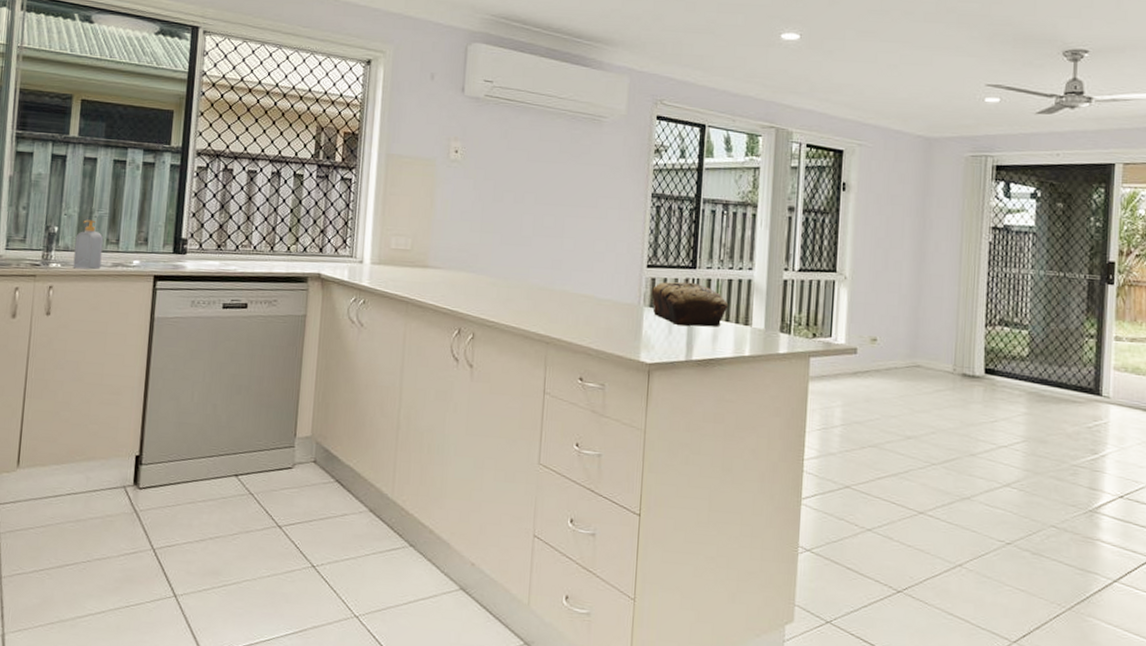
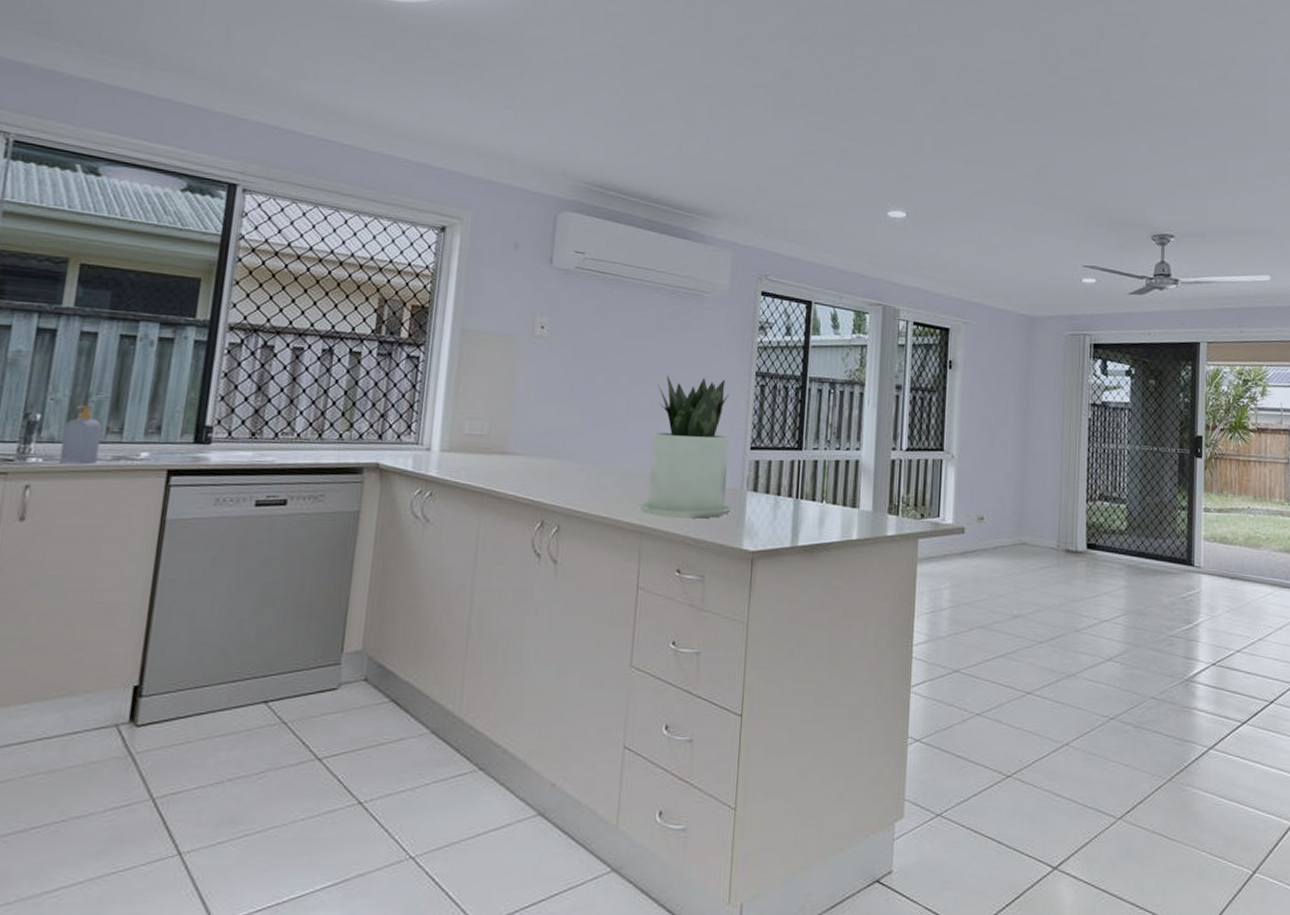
planter: none [544,196,631,331] -> present [638,375,734,519]
bread loaf: present [652,282,729,327] -> none [755,464,836,511]

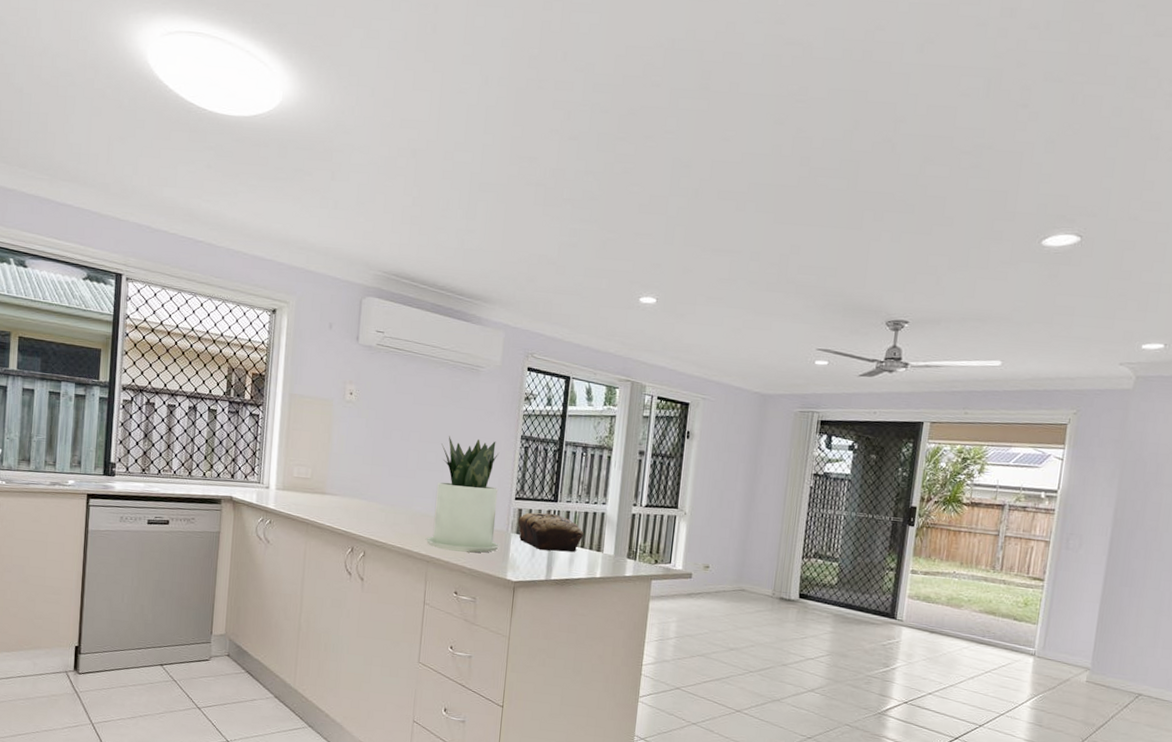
soap bottle: present [59,405,102,465] -> none [16,443,42,488]
bread loaf: none [755,464,836,511] -> present [518,512,584,552]

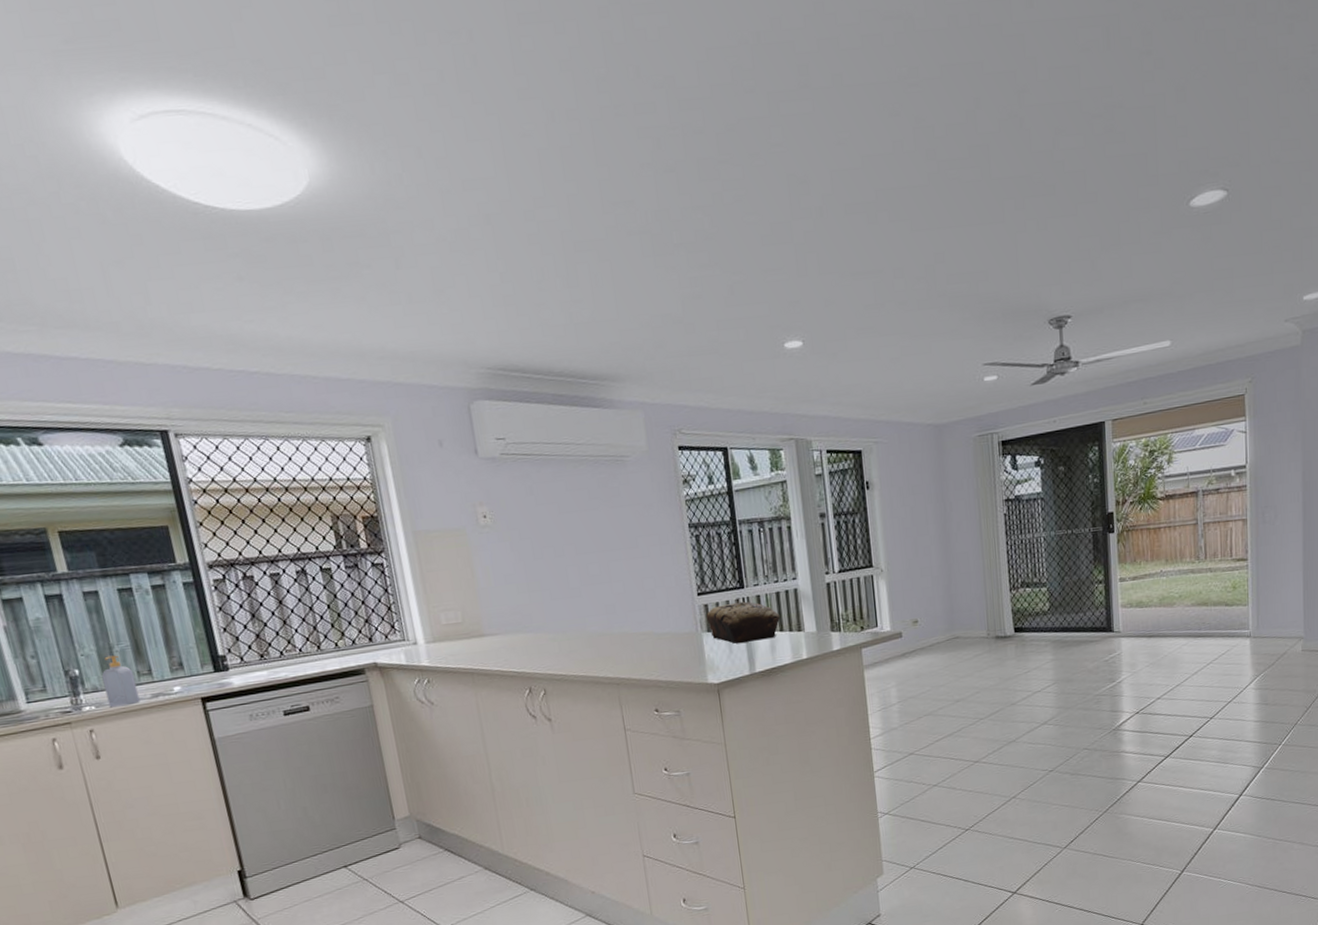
soap bottle: none [16,443,42,488] -> present [101,655,140,708]
planter: present [425,436,500,553] -> none [602,536,693,668]

